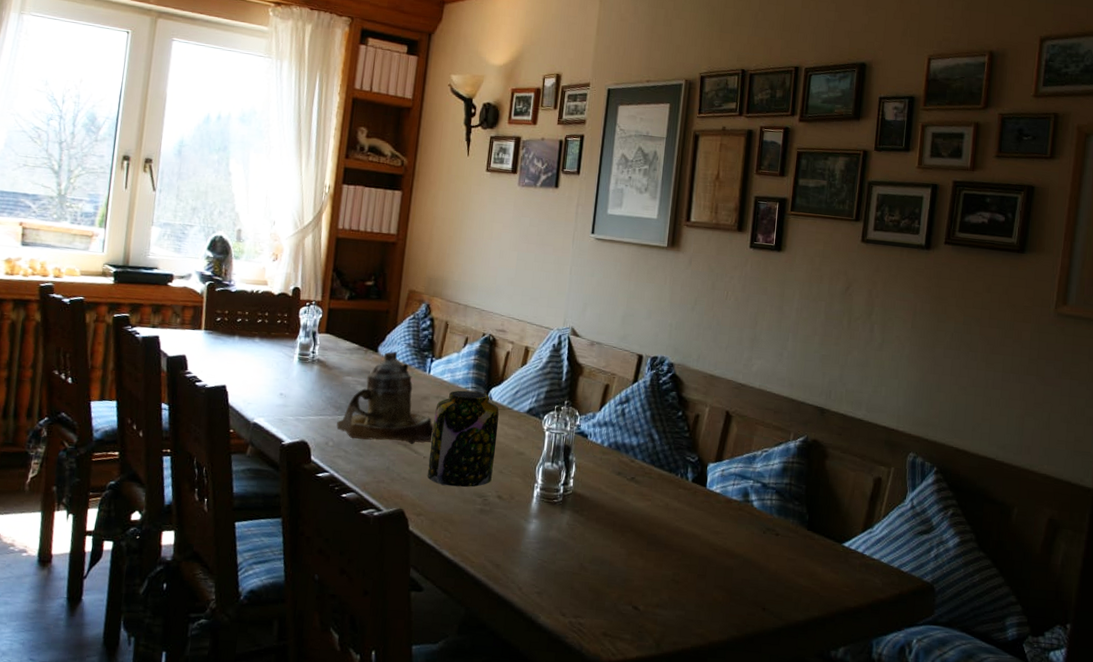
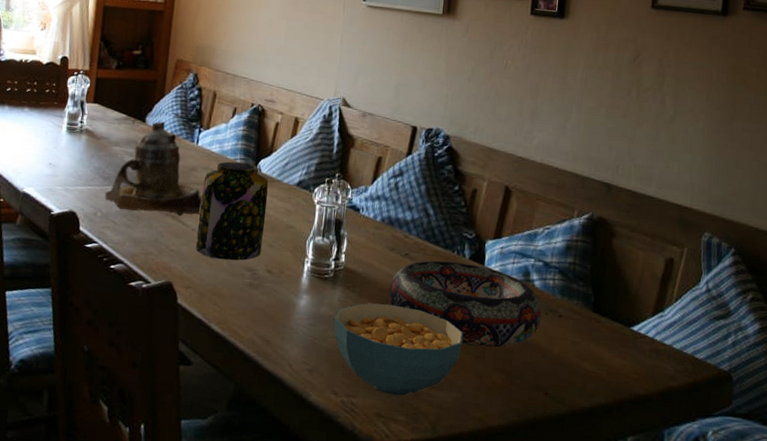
cereal bowl: none [563,526,686,615] -> present [334,303,463,396]
decorative bowl: none [615,483,760,566] -> present [388,260,542,348]

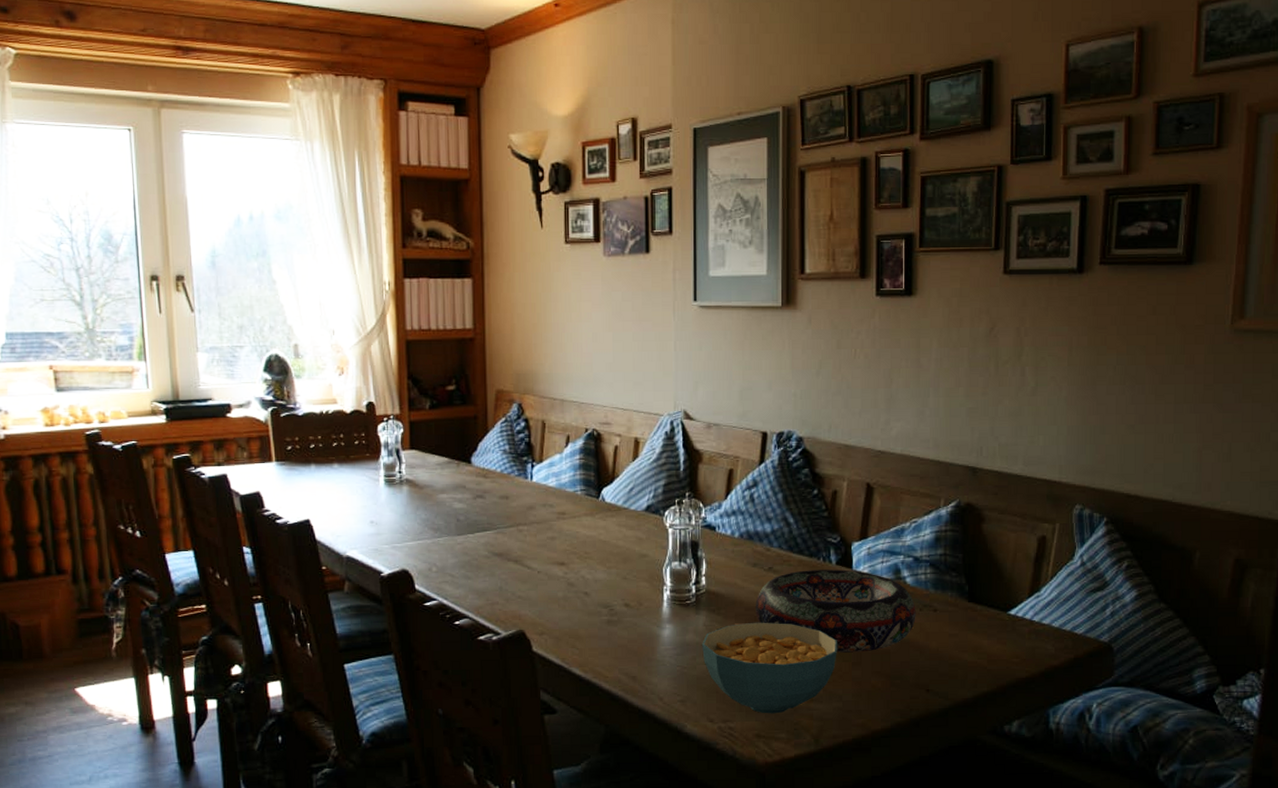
teapot: present [105,122,203,217] -> none [438,461,546,562]
jar: present [195,161,269,261] -> none [543,494,616,600]

